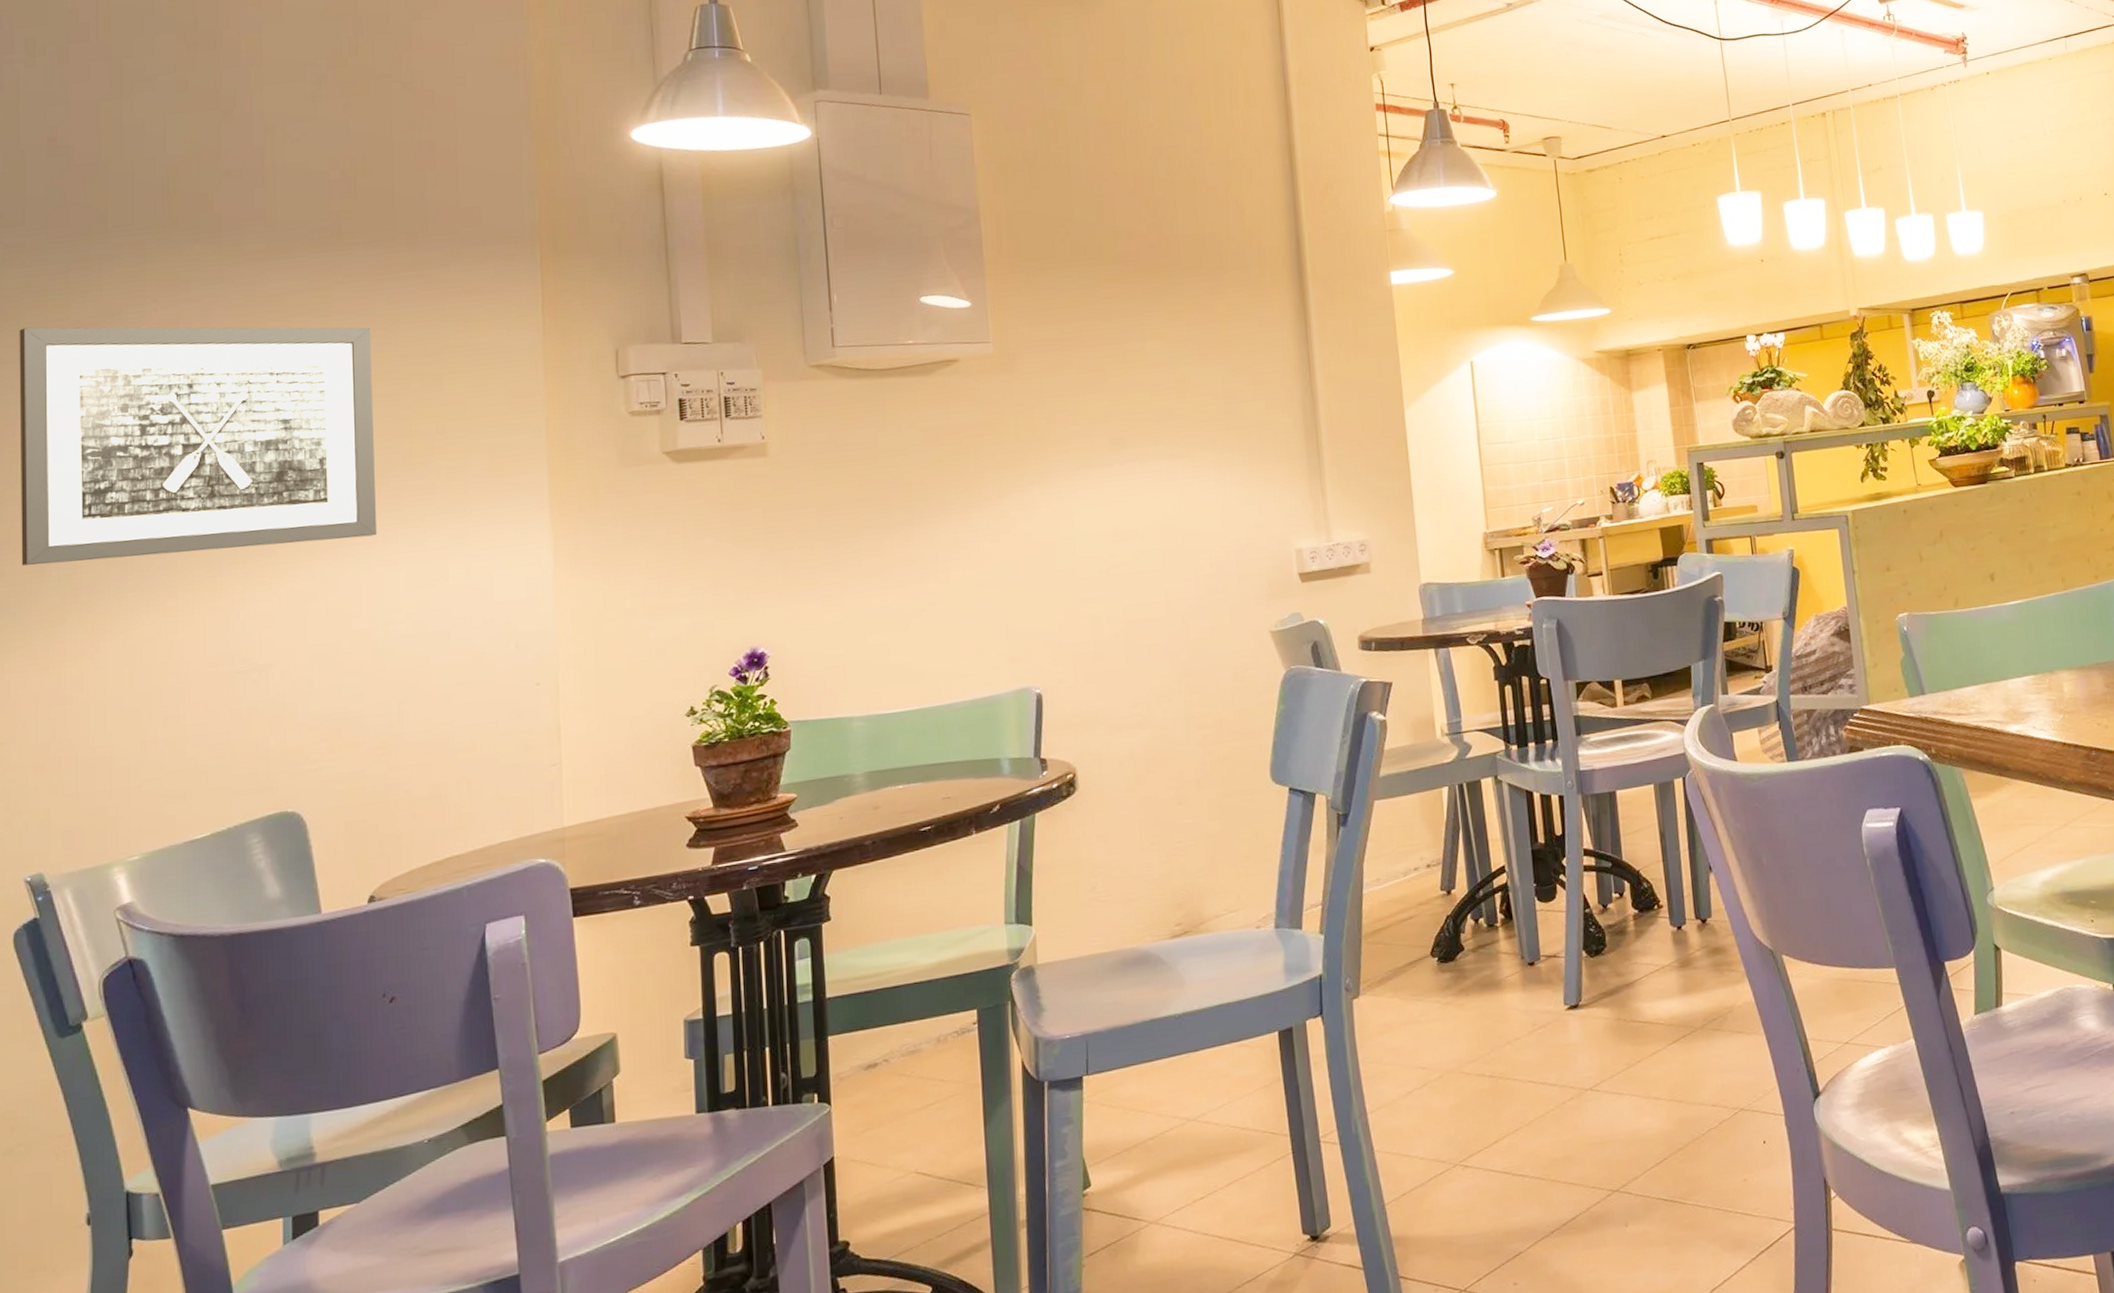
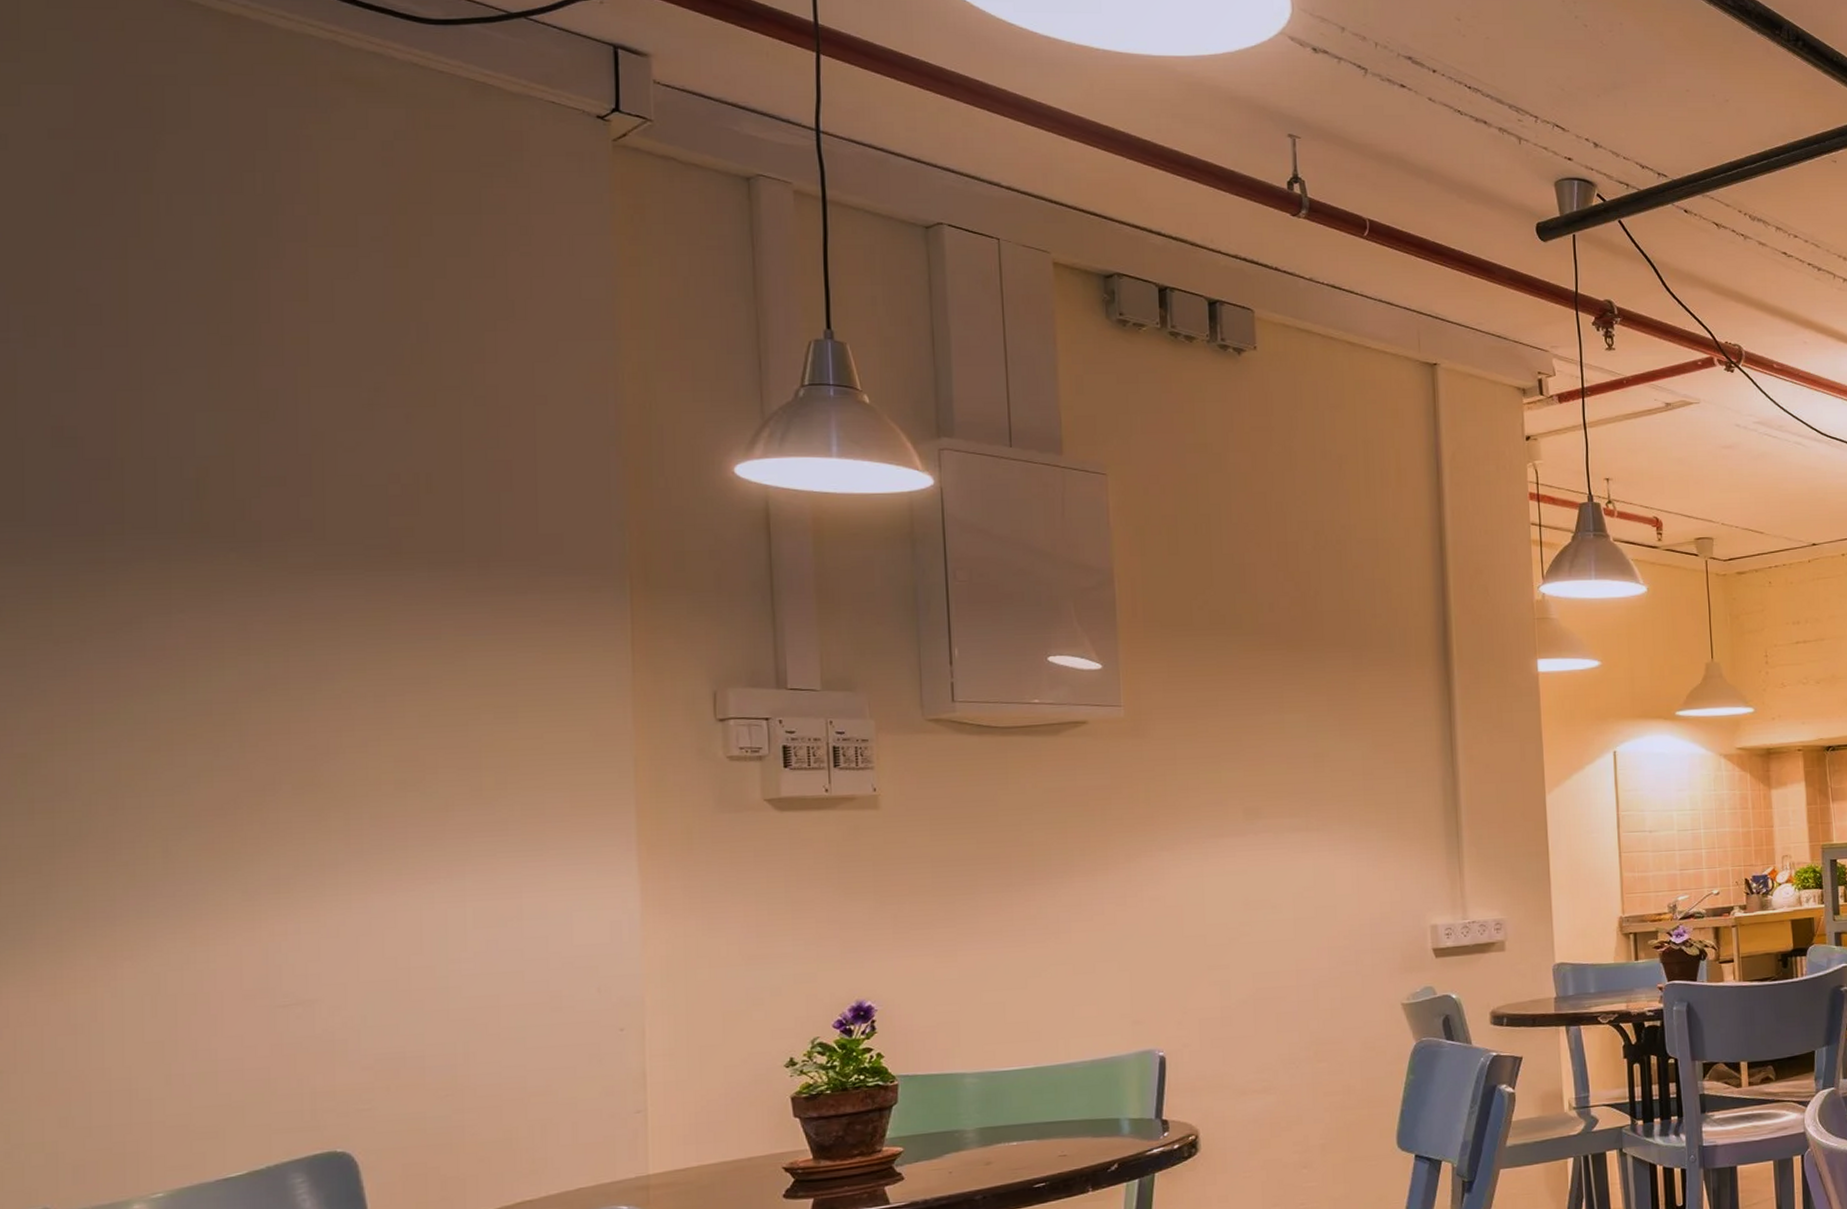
wall art: present [19,327,378,566] -> none [18,631,442,886]

